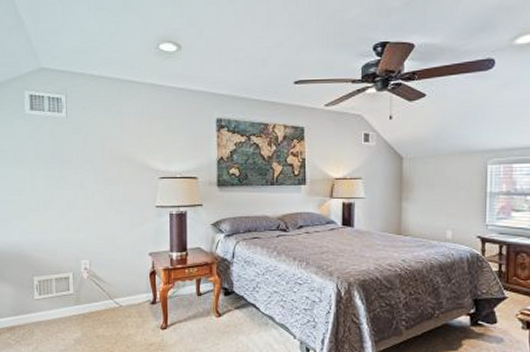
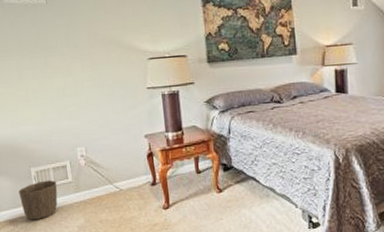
waste basket: none [19,290,58,330] -> present [19,180,58,221]

